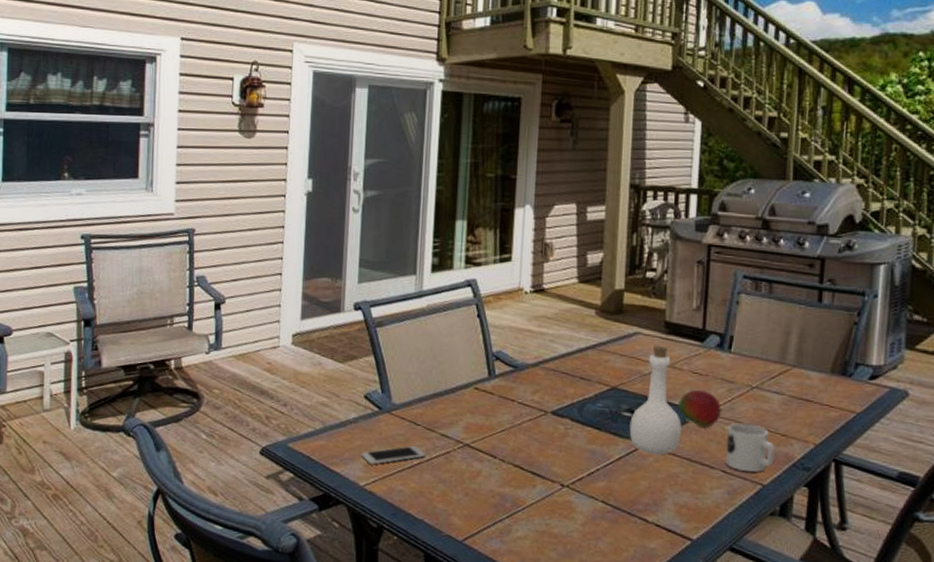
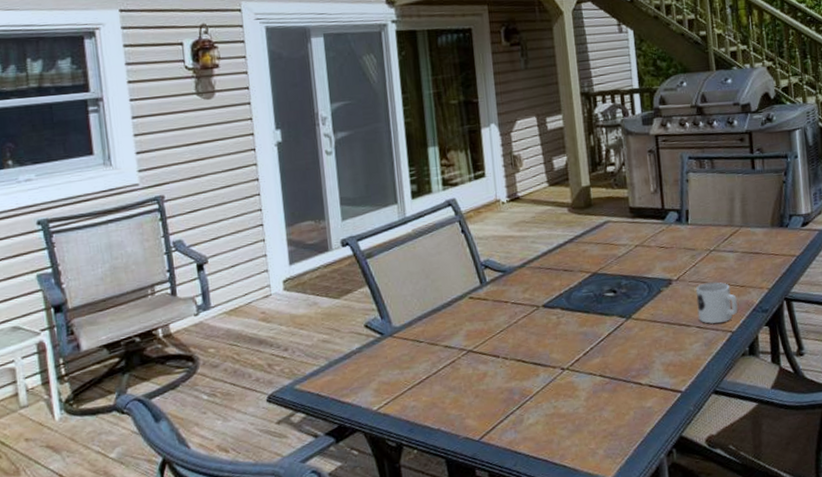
smartphone: present [361,446,425,464] -> none [369,362,432,388]
bottle: present [629,346,682,455] -> none [613,229,659,326]
fruit: present [678,389,722,427] -> none [652,260,689,293]

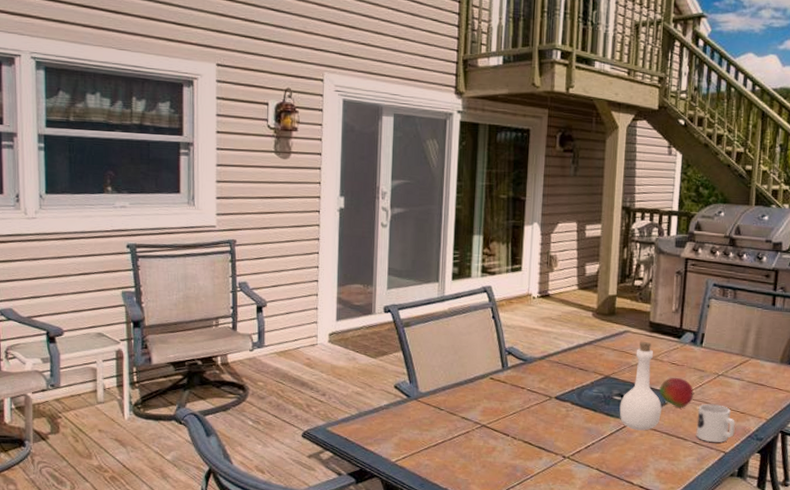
bottle: none [613,229,659,326] -> present [619,342,662,431]
fruit: none [652,260,689,293] -> present [659,377,694,408]

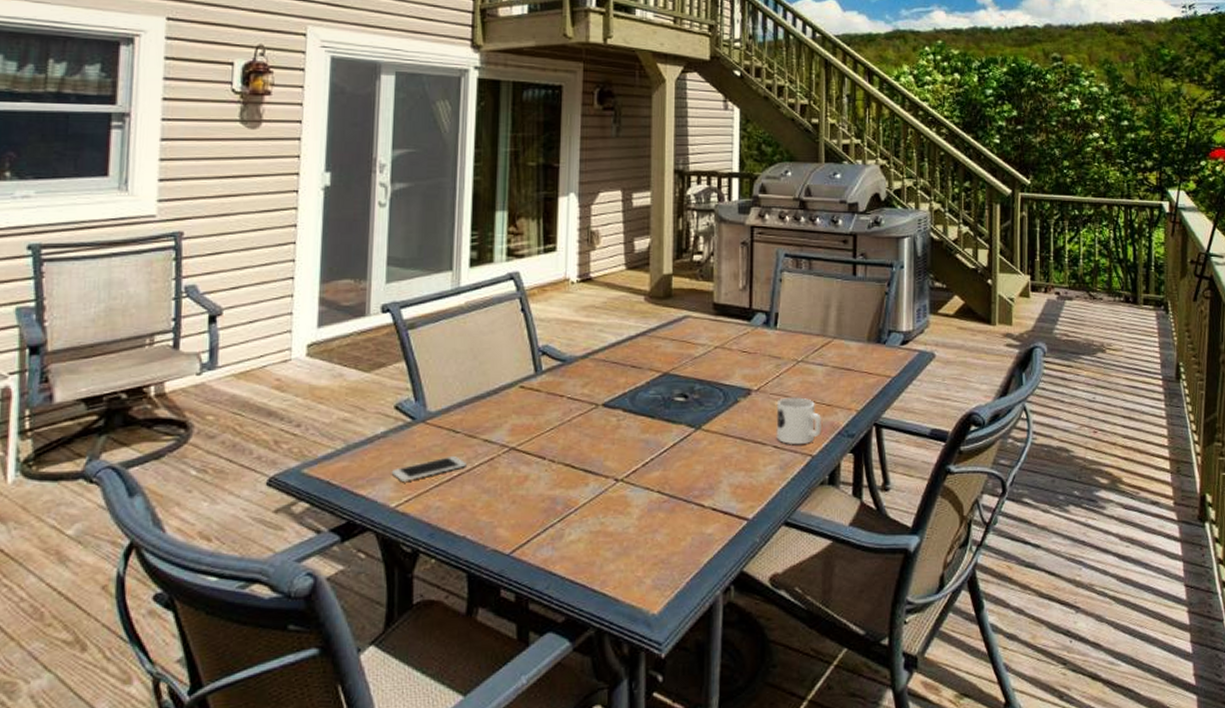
smartphone: none [392,427,448,443] -> present [391,456,466,481]
bottle: present [619,342,662,431] -> none [682,328,733,438]
fruit: present [659,377,694,408] -> none [729,368,771,405]

